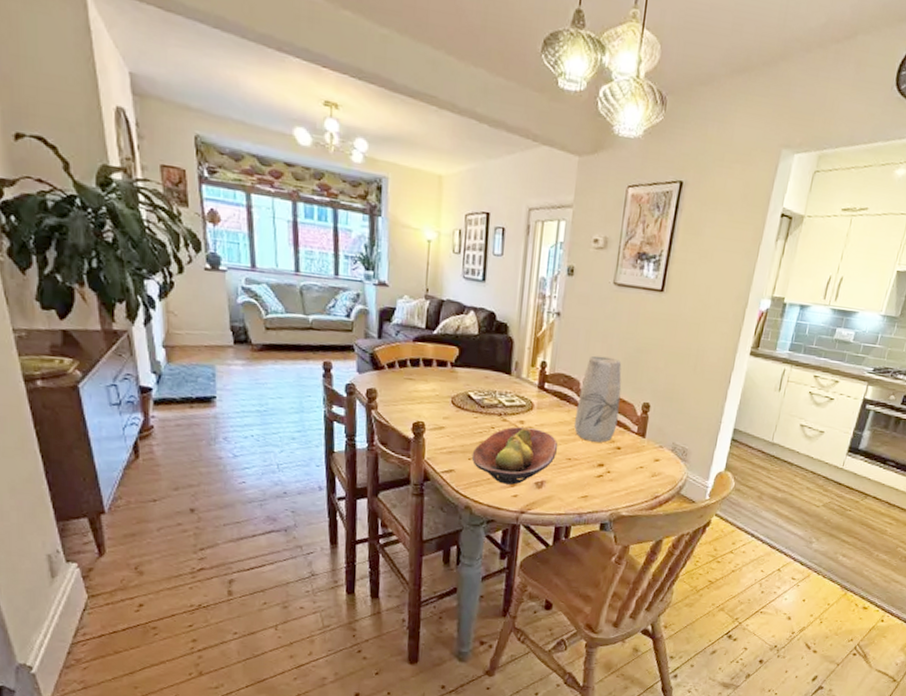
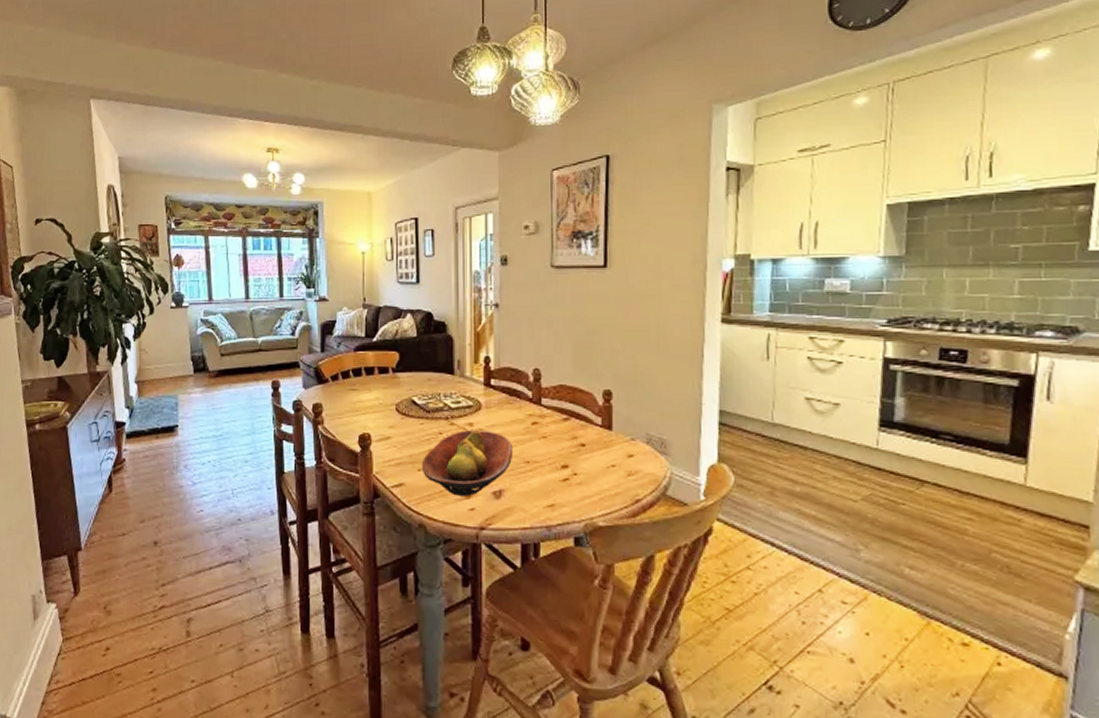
vase: present [574,355,622,442] -> none [529,344,577,440]

